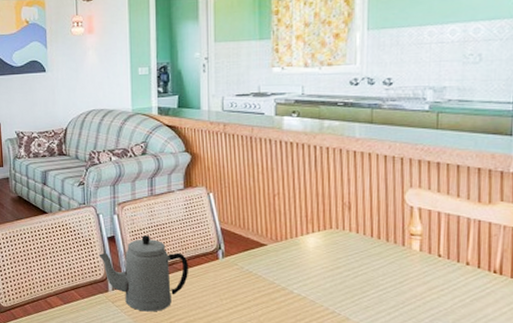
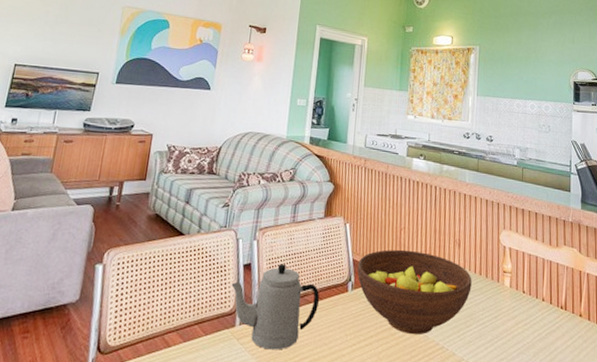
fruit bowl: none [226,216,368,300] -> present [357,249,472,334]

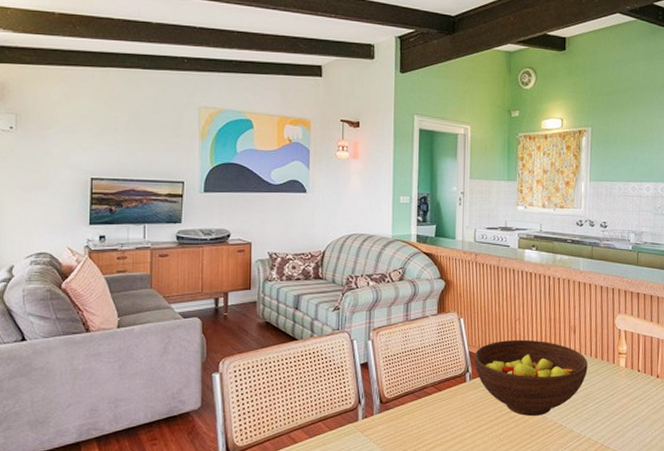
teapot: present [231,264,320,350] -> none [350,361,439,439]

